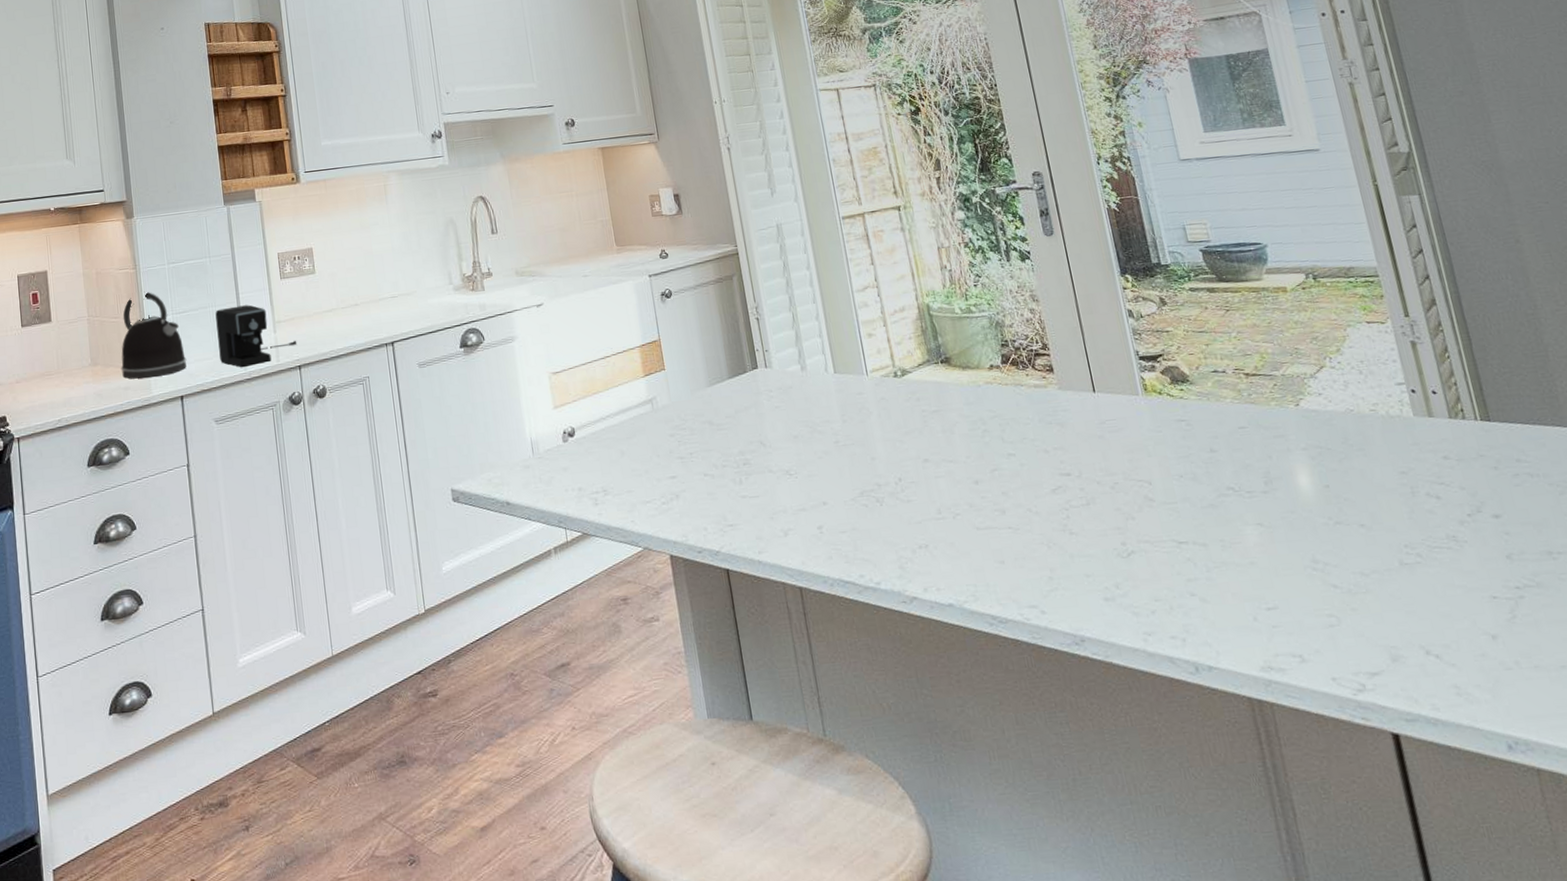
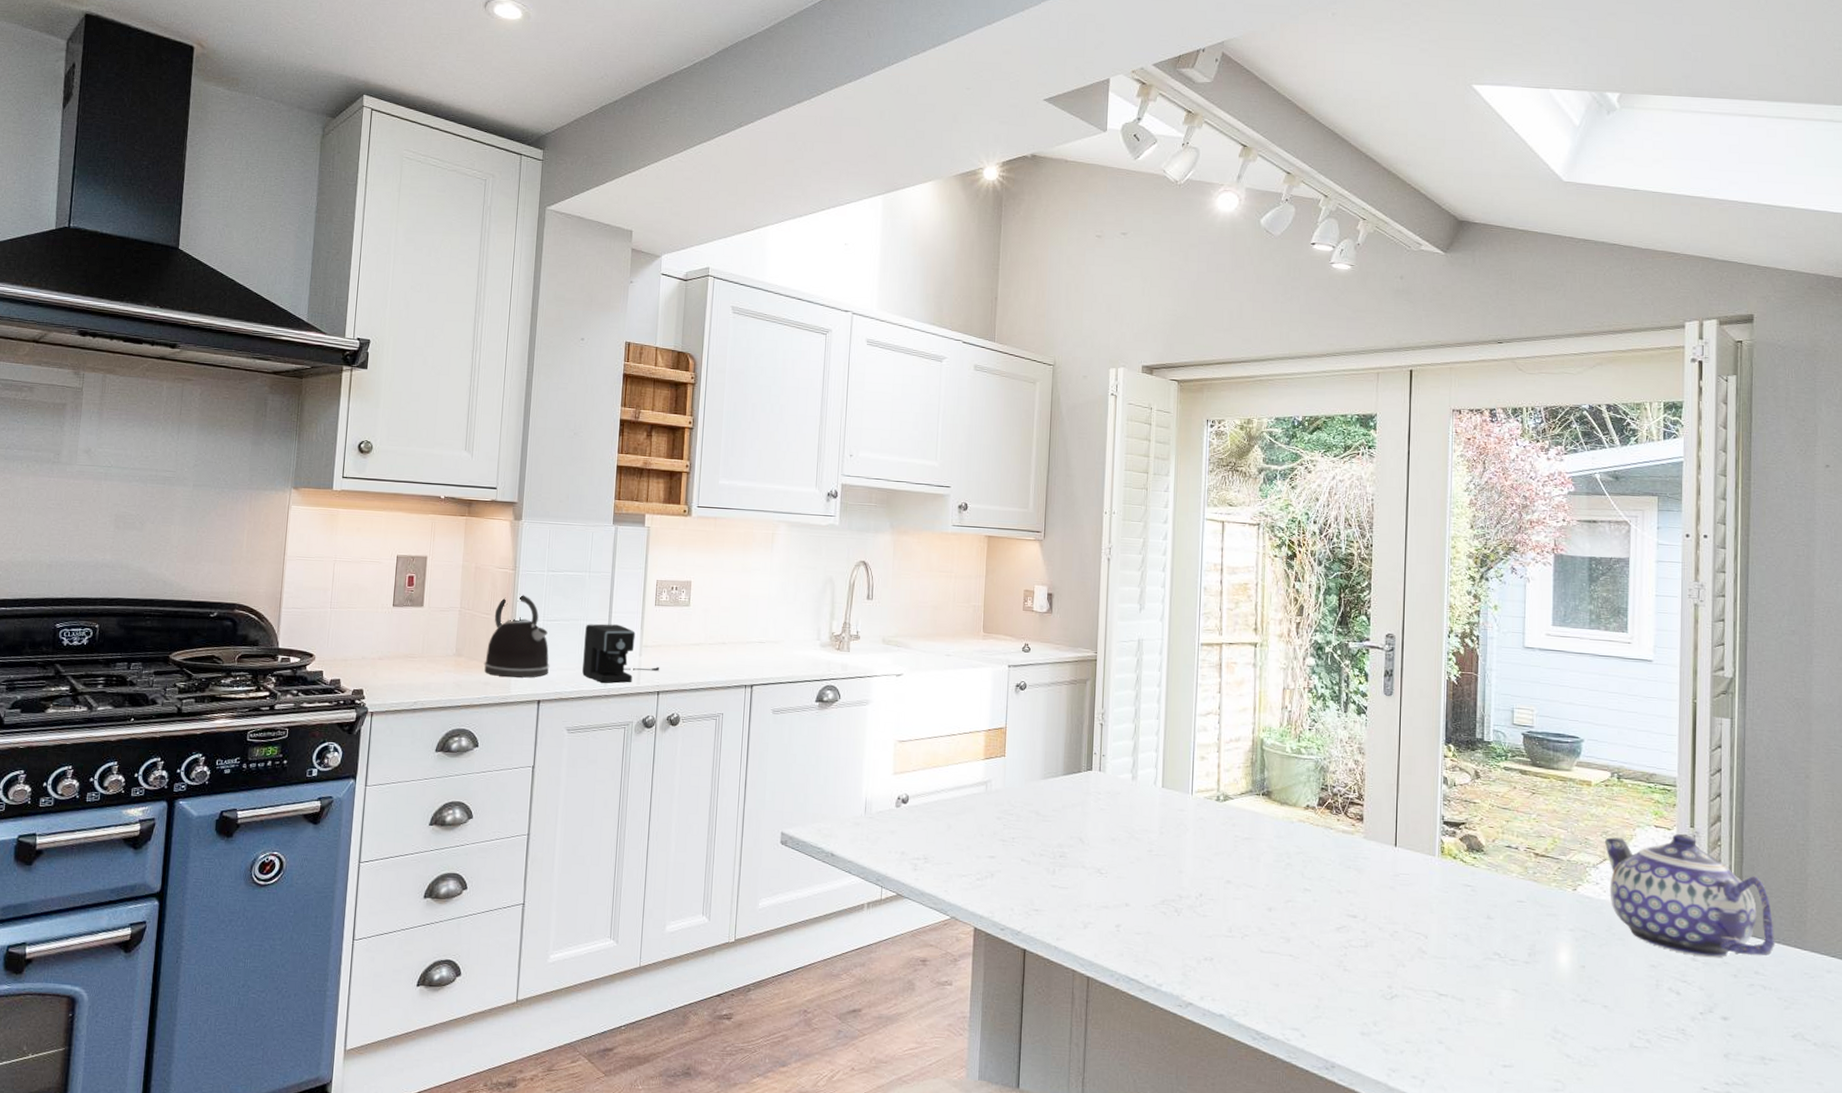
teapot: none [1316,324,1531,454] -> present [1605,833,1775,958]

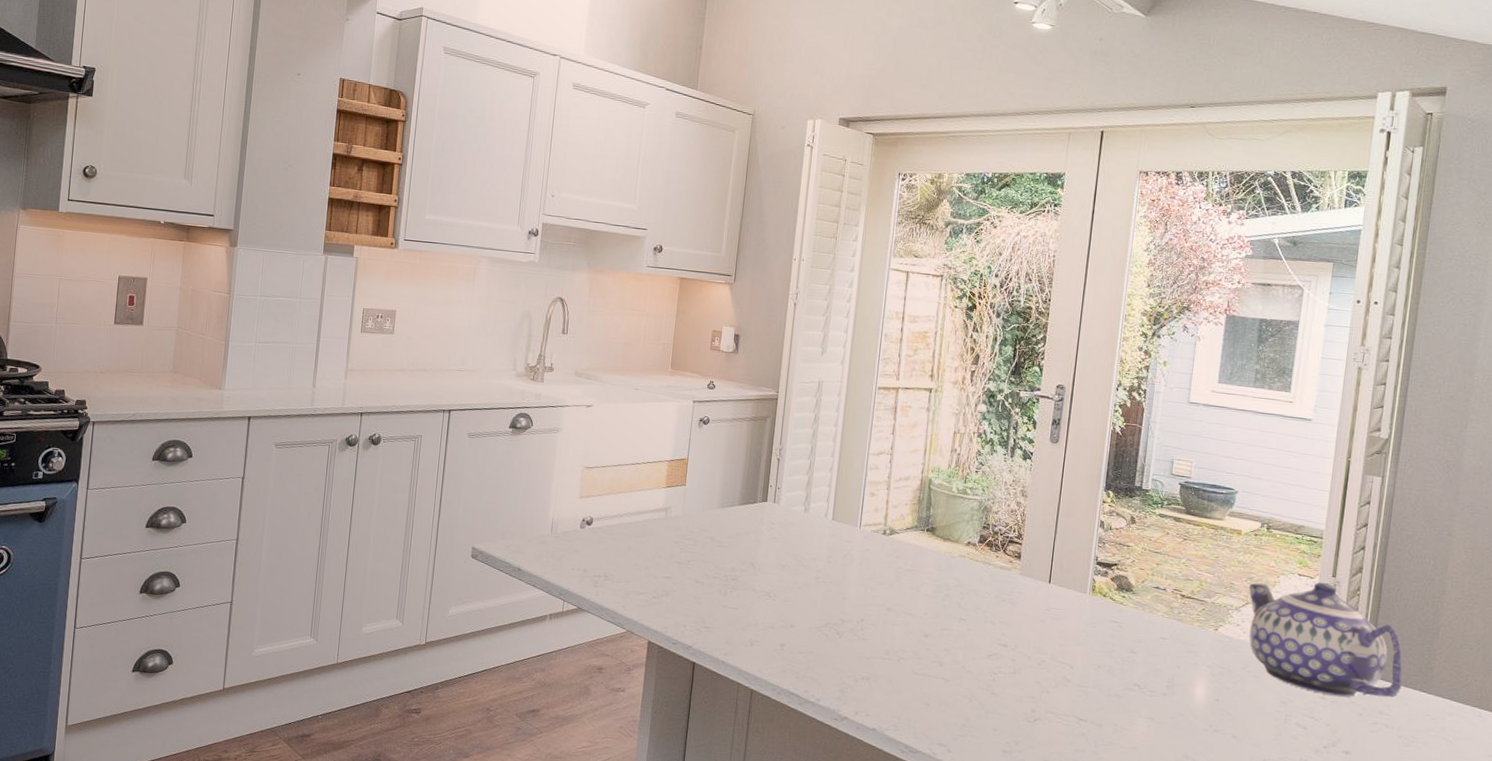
kettle: present [483,595,550,678] -> none [198,317,261,396]
coffee maker: present [582,623,660,683] -> none [291,347,364,404]

